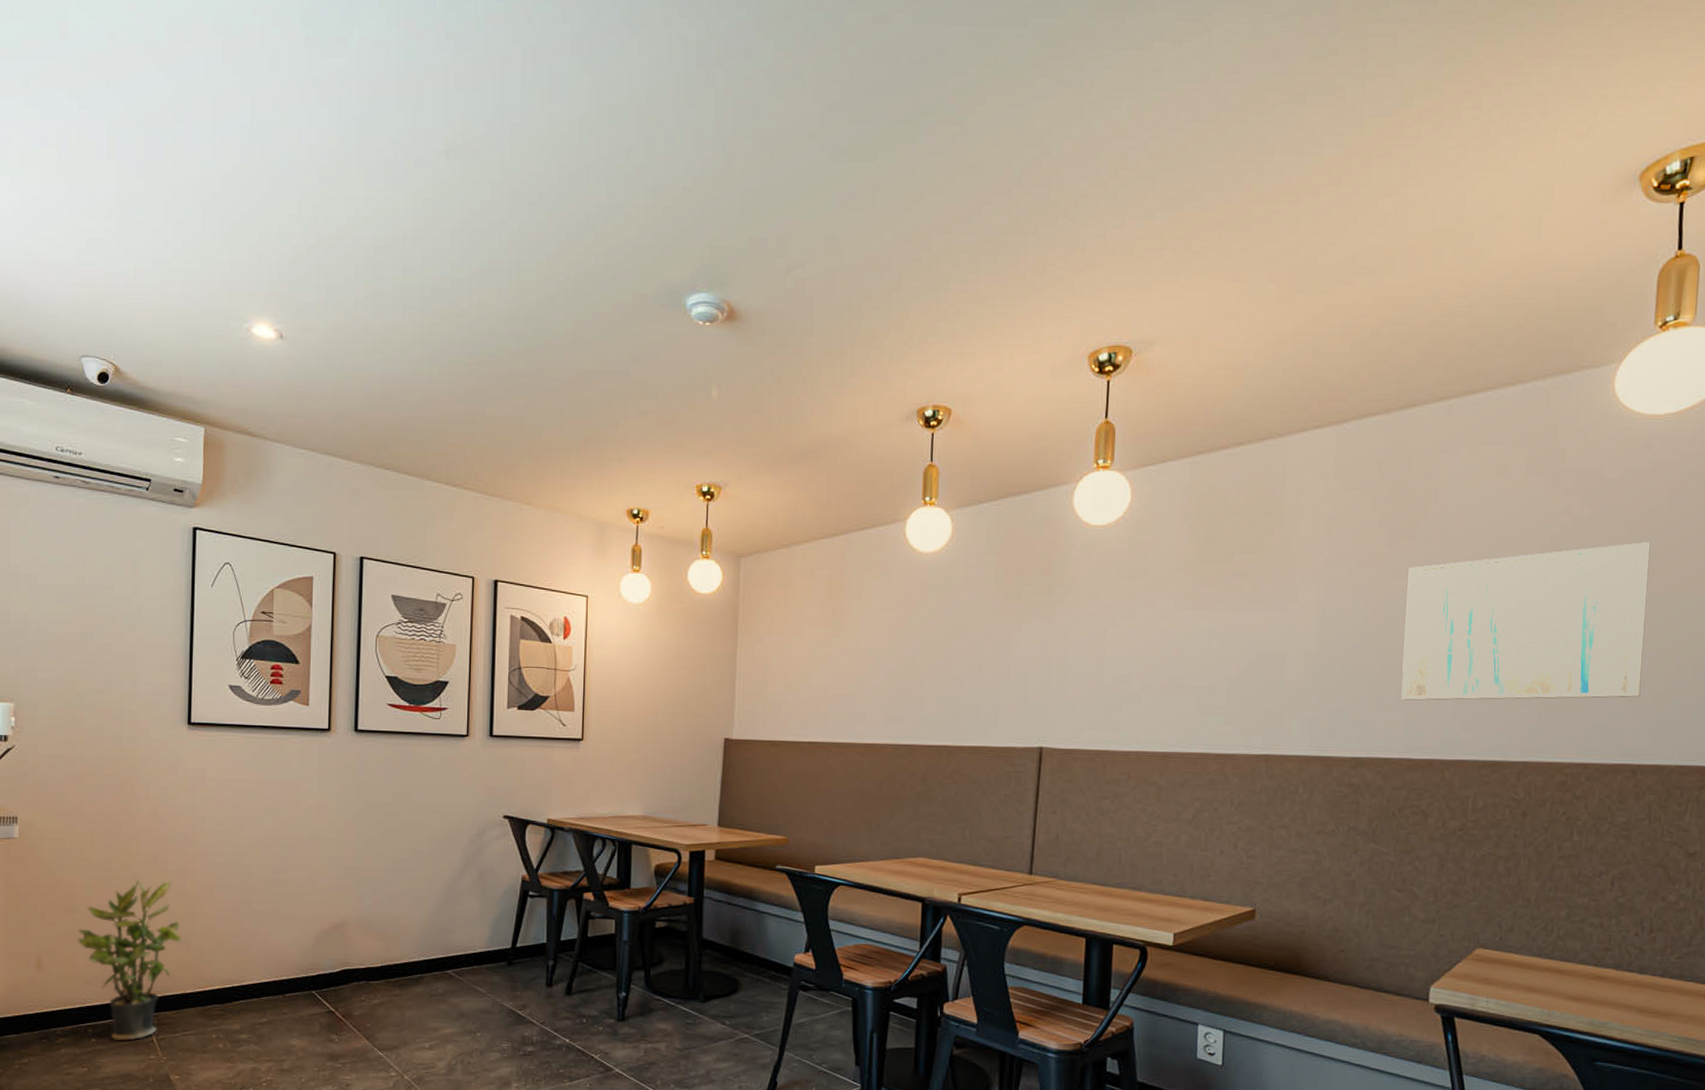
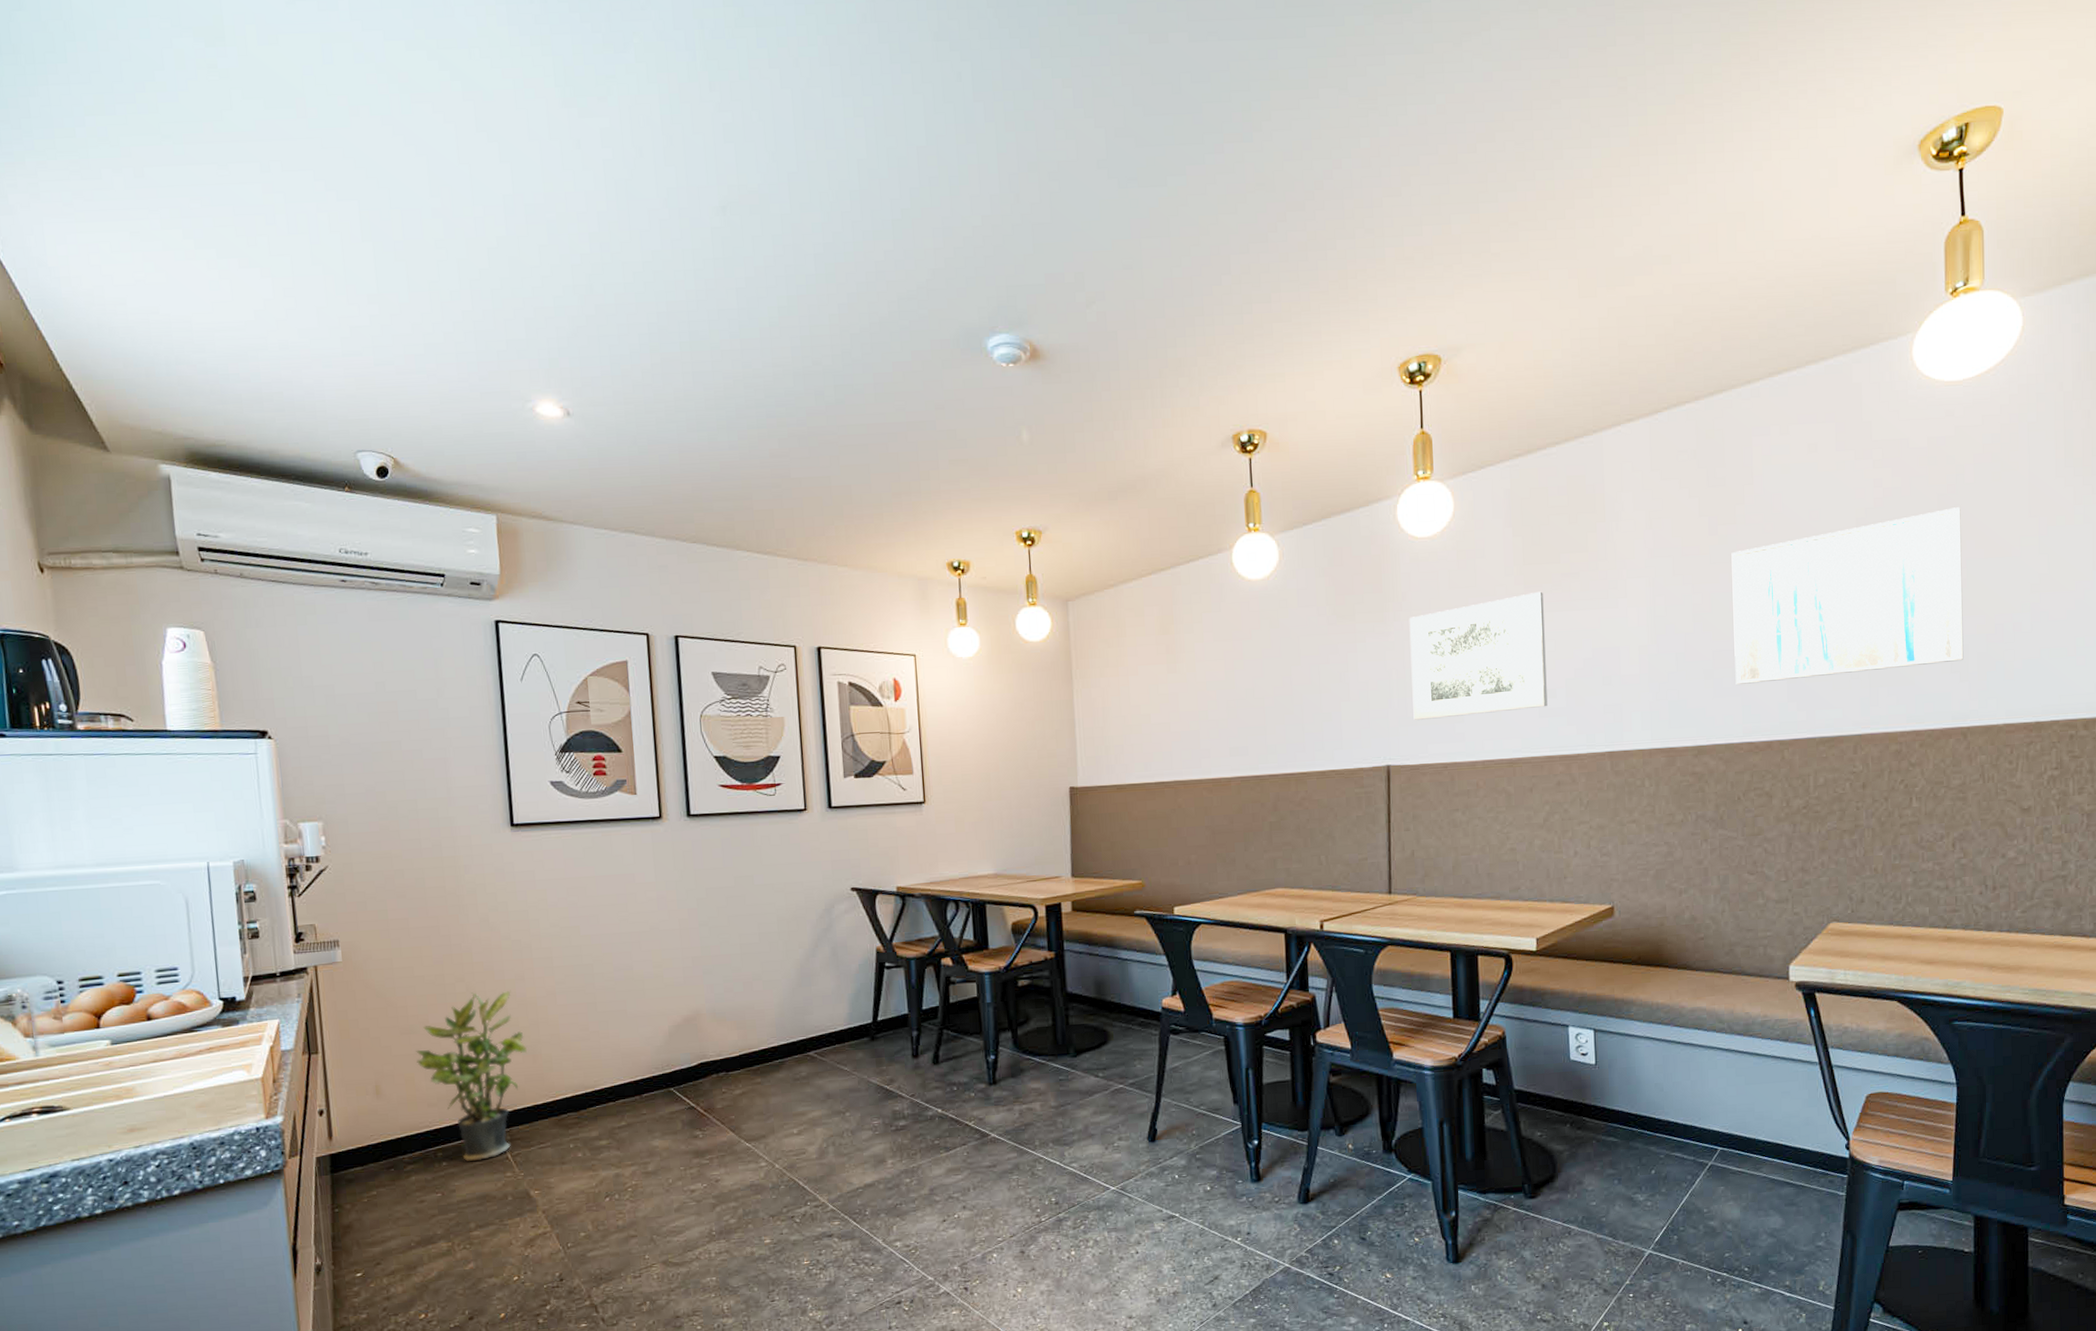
wall art: none [1071,589,1213,706] -> present [1409,591,1548,721]

